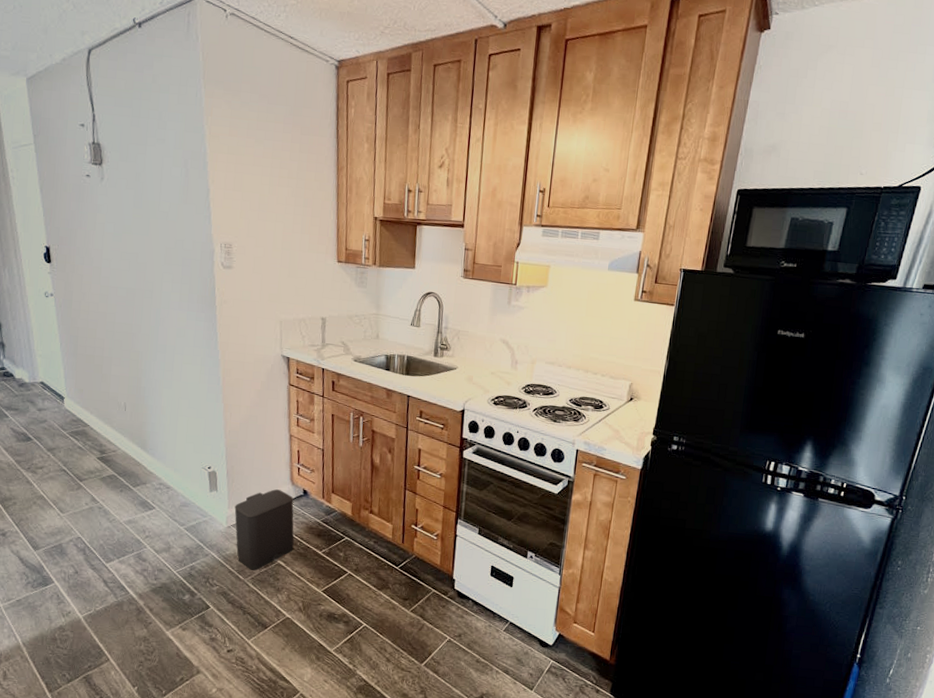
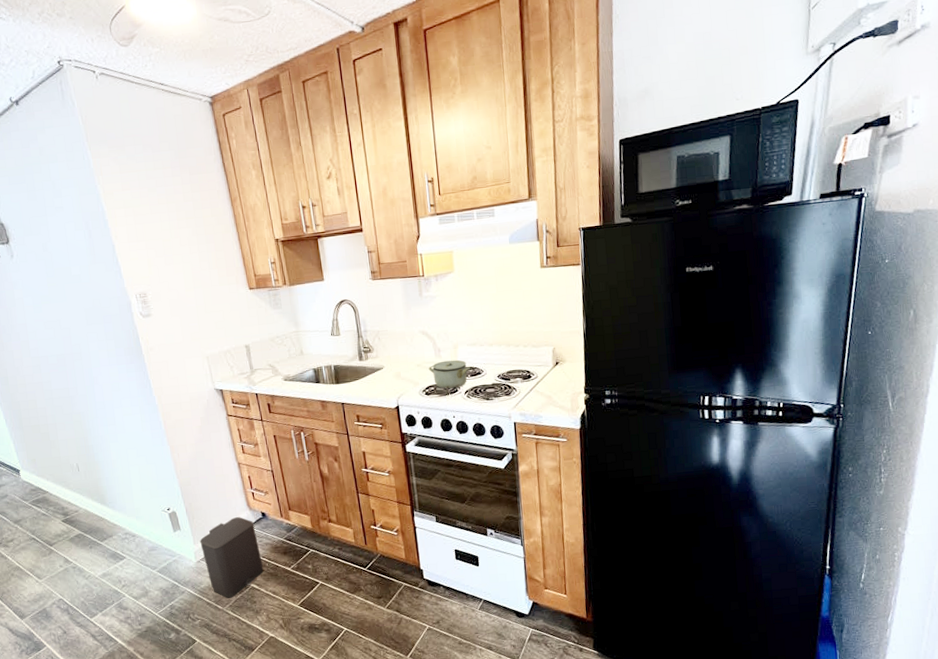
cooking pot: none [502,373,545,404] -> present [428,359,471,389]

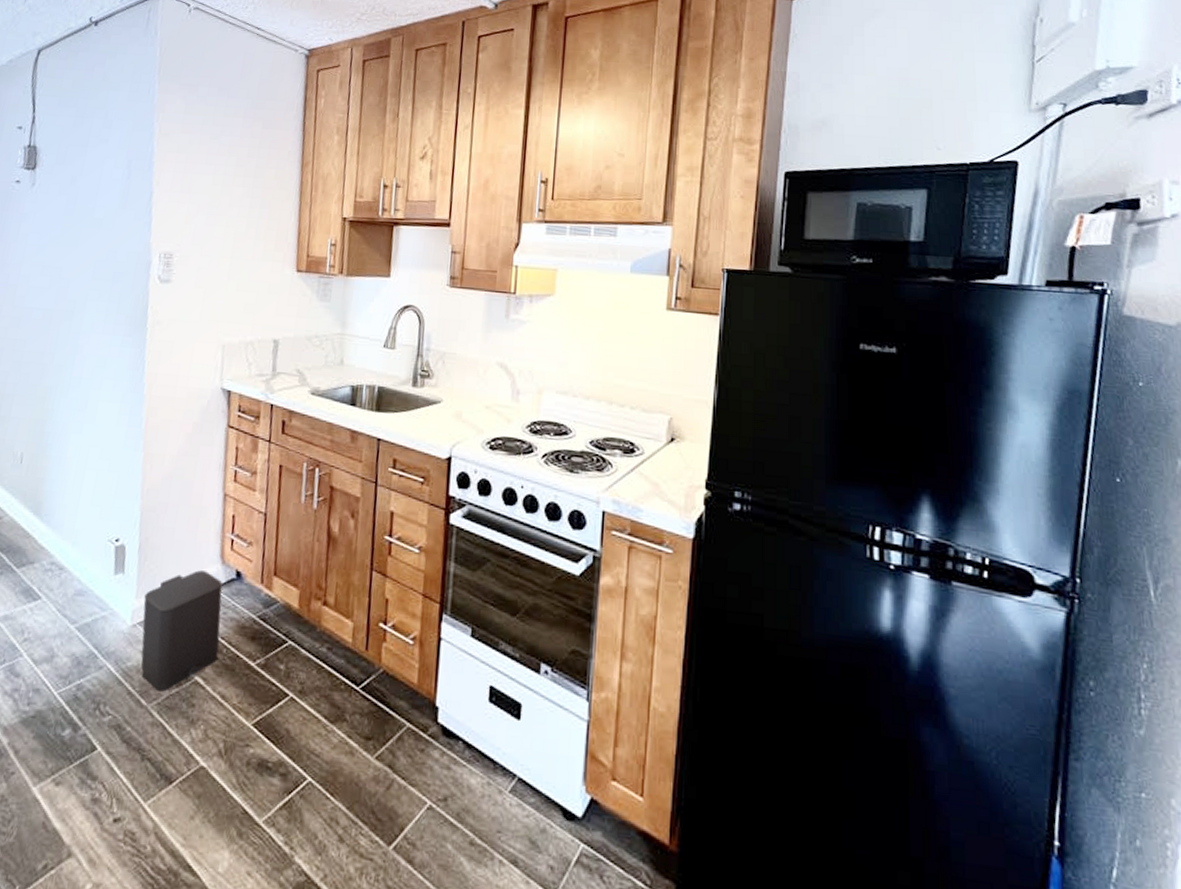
cooking pot: present [428,359,471,389] -> none [499,407,556,448]

